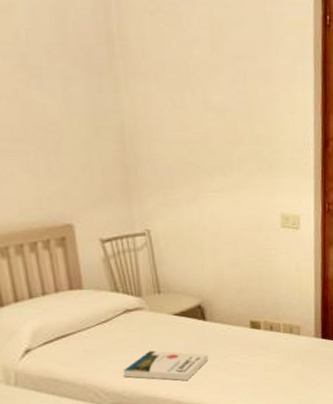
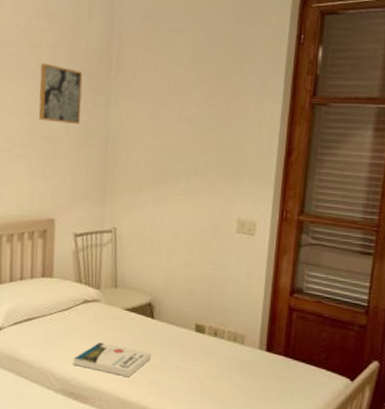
wall art: none [18,34,86,113] -> present [38,63,83,125]

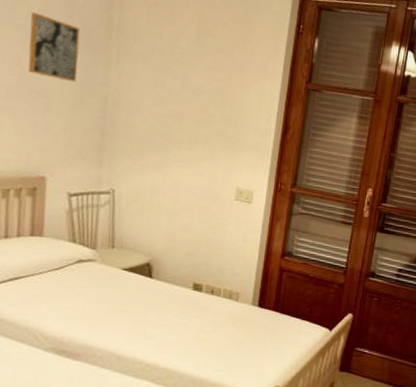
book: present [73,341,152,378] -> none [65,300,149,334]

